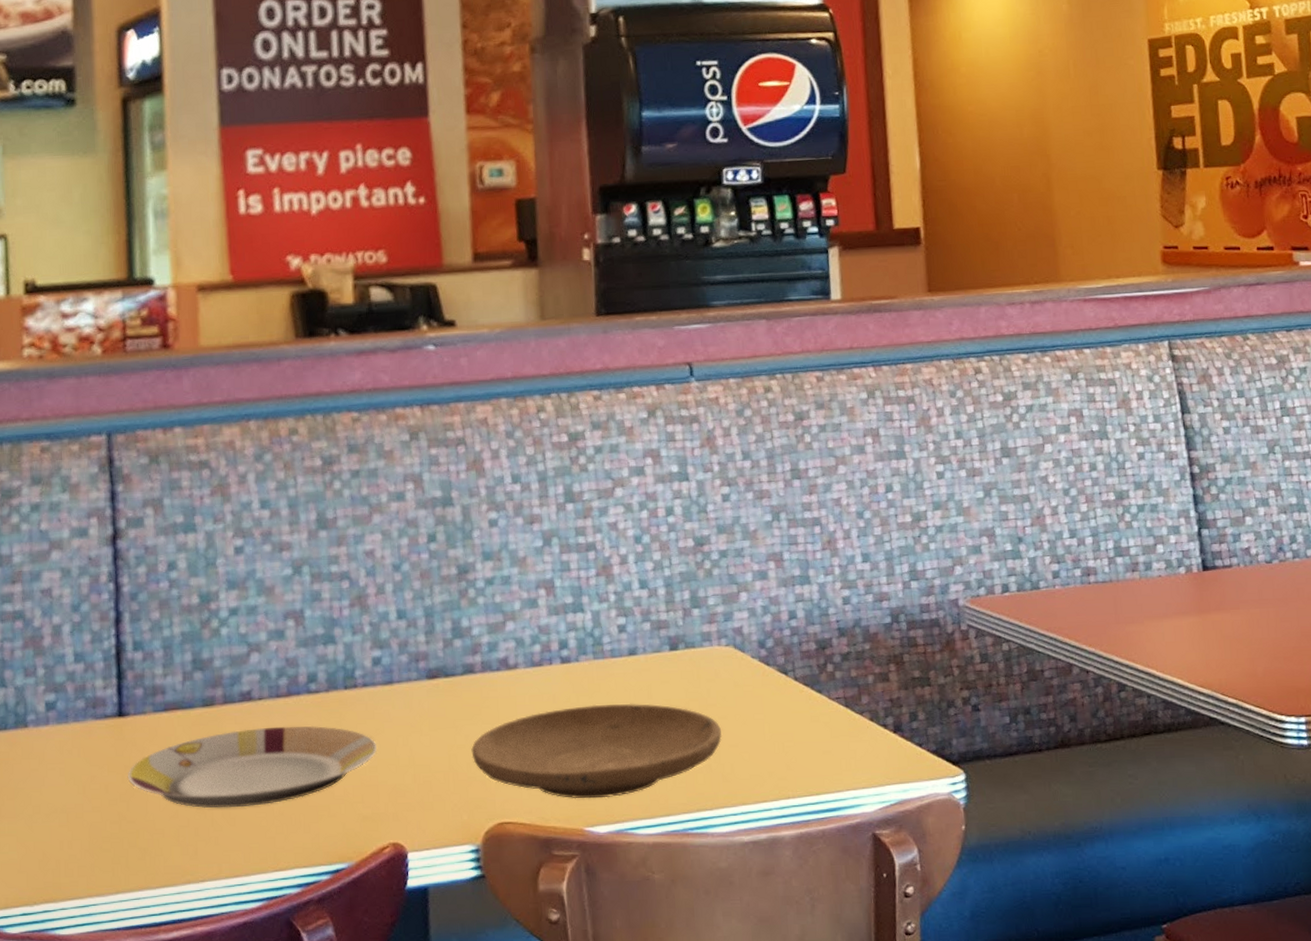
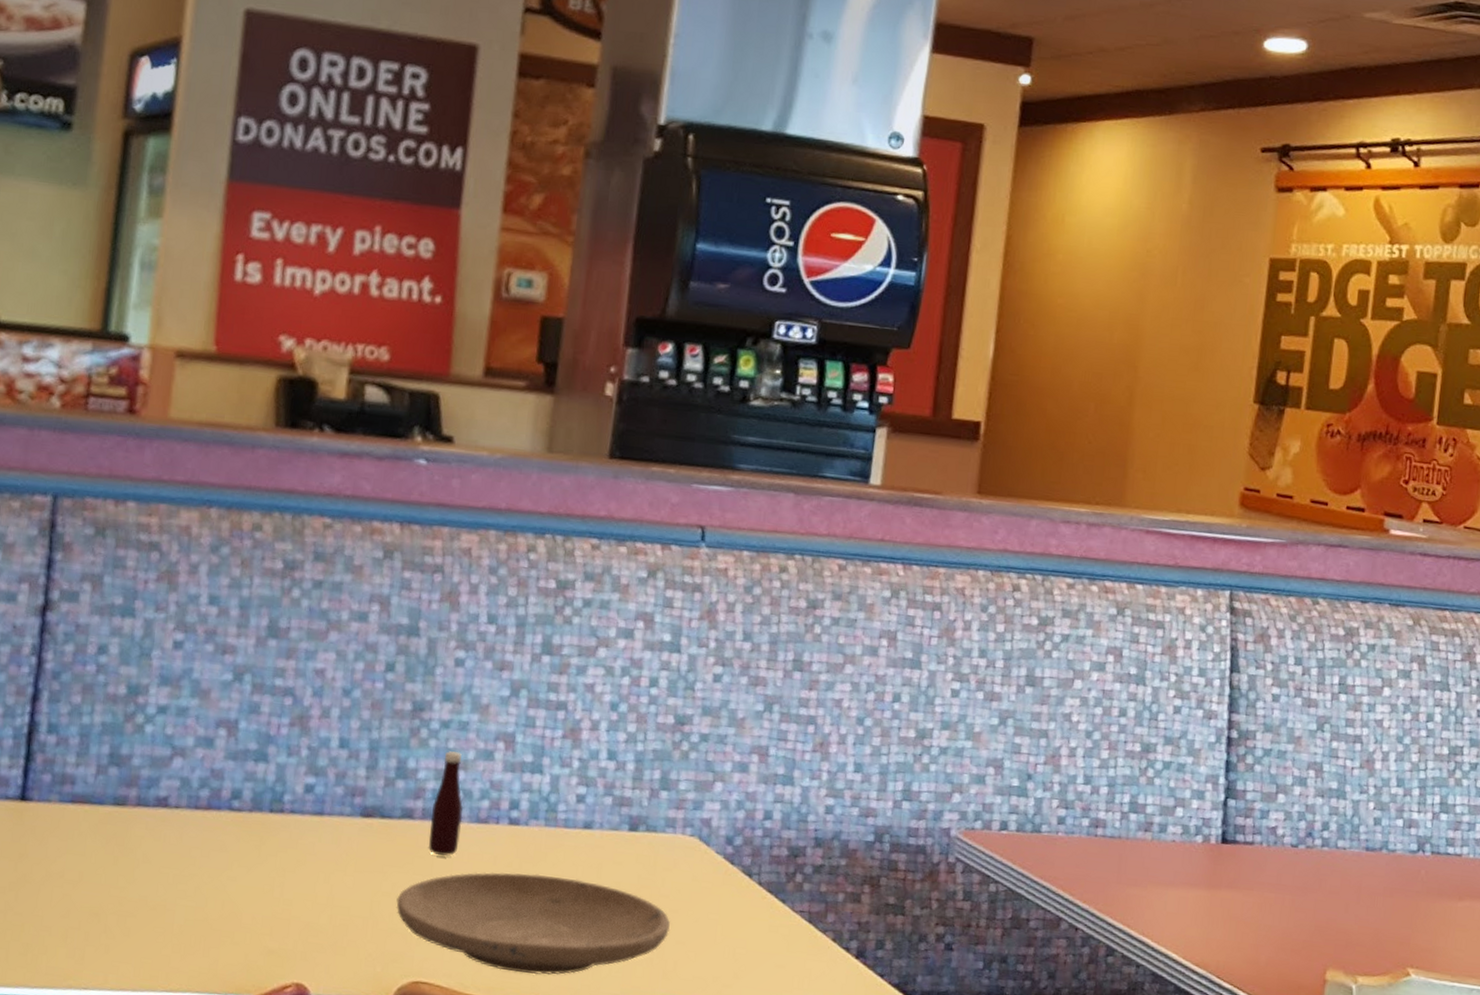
plate: present [128,725,377,808] -> none [21,836,295,921]
tabasco sauce: none [490,605,519,703] -> present [428,751,464,857]

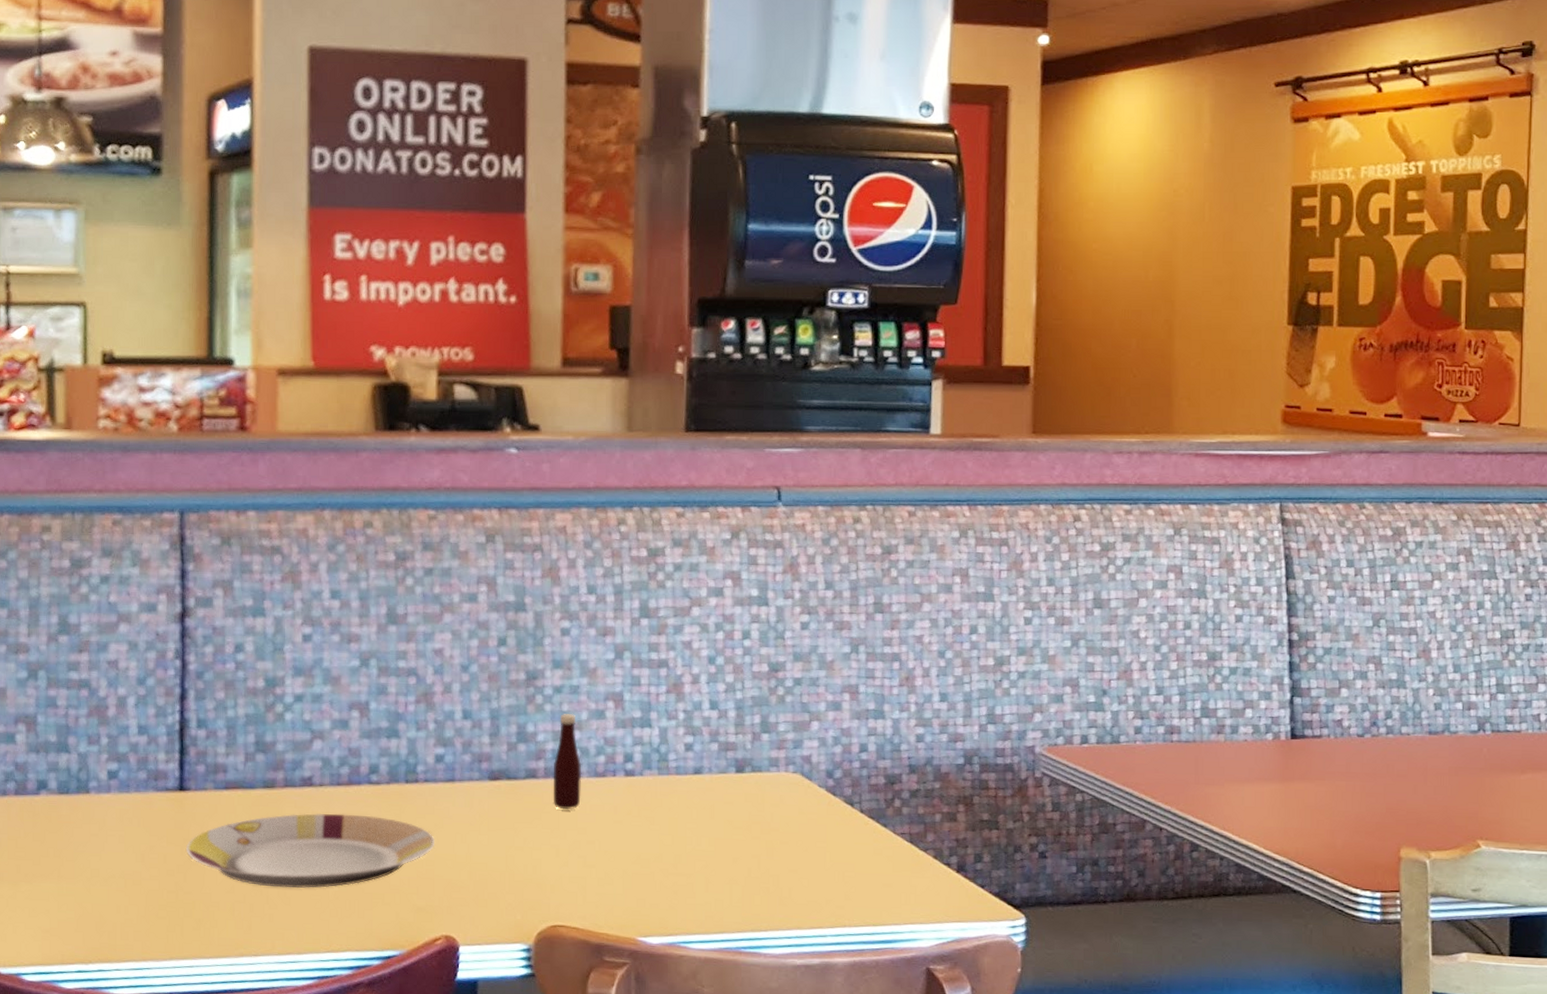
plate: none [21,836,295,921] -> present [186,813,434,888]
plate: present [396,872,670,975] -> none [529,819,783,911]

